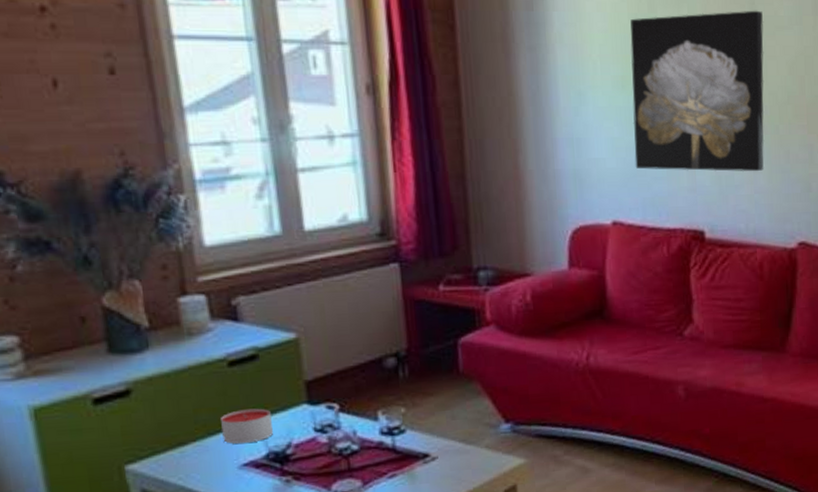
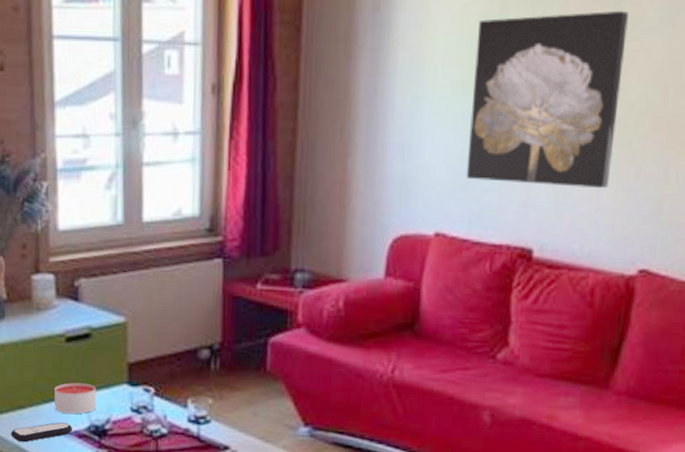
remote control: none [172,454,248,483] -> present [11,422,72,443]

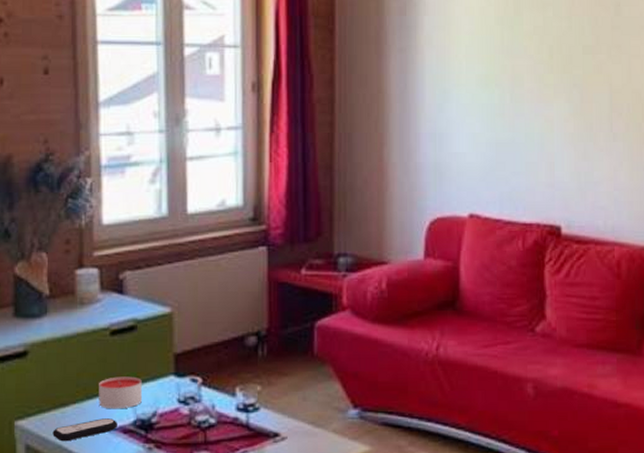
wall art: present [466,10,629,189] -> none [494,11,629,169]

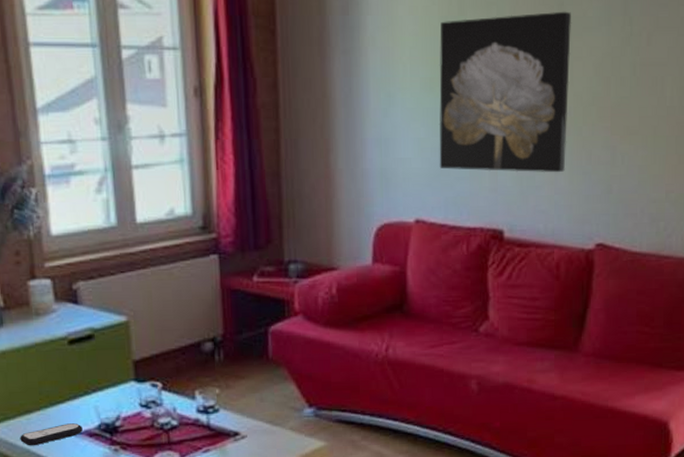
candle: present [99,376,143,409] -> none [61,383,106,415]
wall art: none [494,11,629,169] -> present [439,11,572,173]

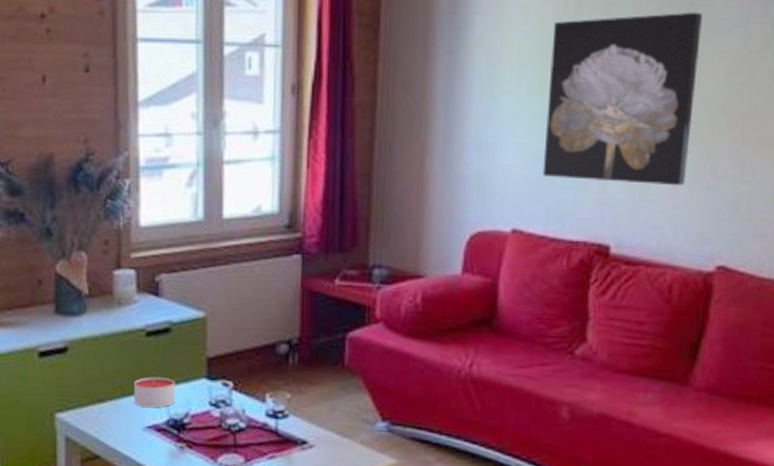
remote control: present [20,423,83,446] -> none [90,416,151,436]
candle: none [61,383,106,415] -> present [134,376,176,408]

